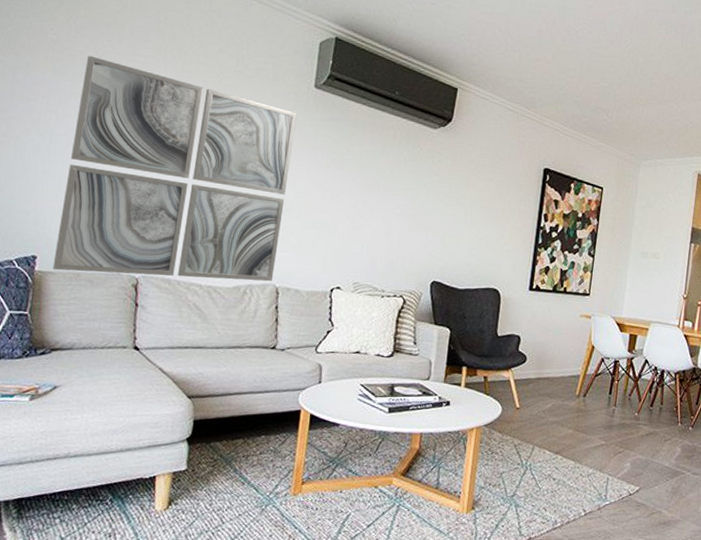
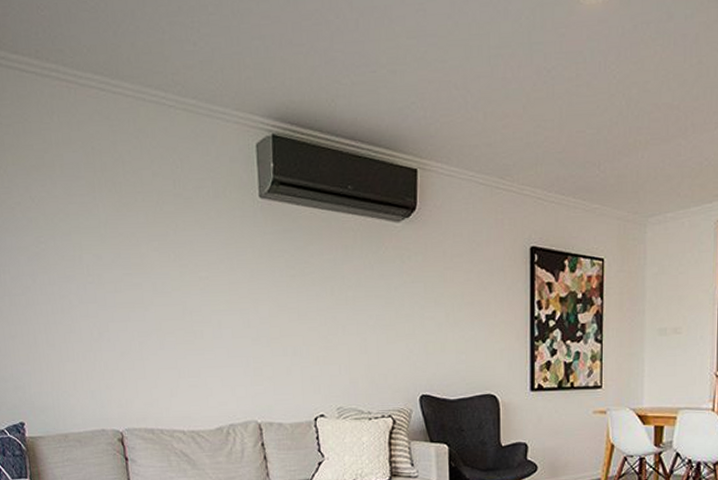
wall art: present [52,55,297,282] -> none [25,205,254,434]

